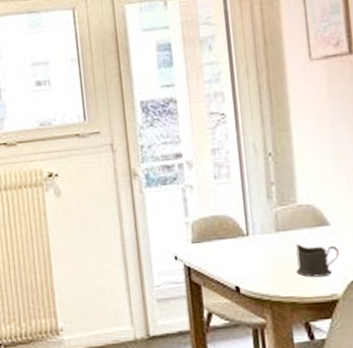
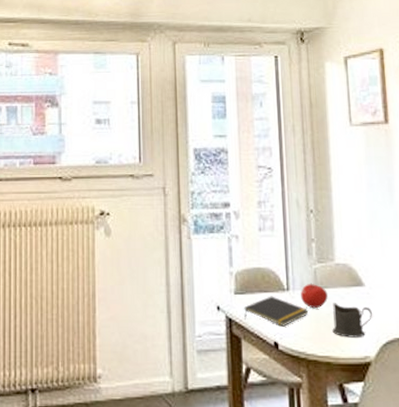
notepad: none [202,242,271,271] -> present [244,296,309,327]
fruit: none [261,226,291,252] -> present [301,283,328,309]

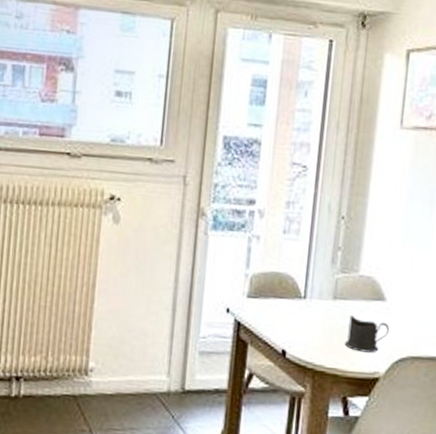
notepad: present [244,296,309,327] -> none [254,302,324,335]
fruit: present [301,283,328,309] -> none [317,293,346,320]

